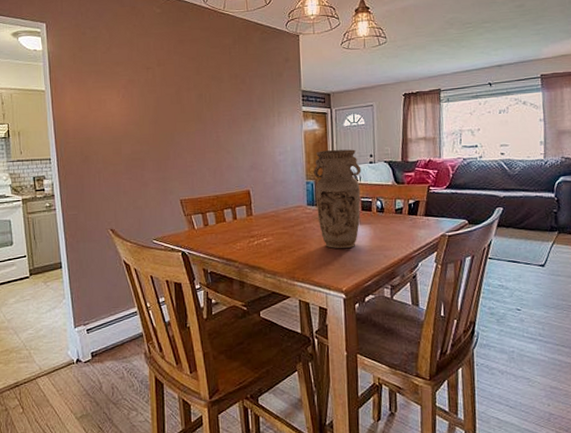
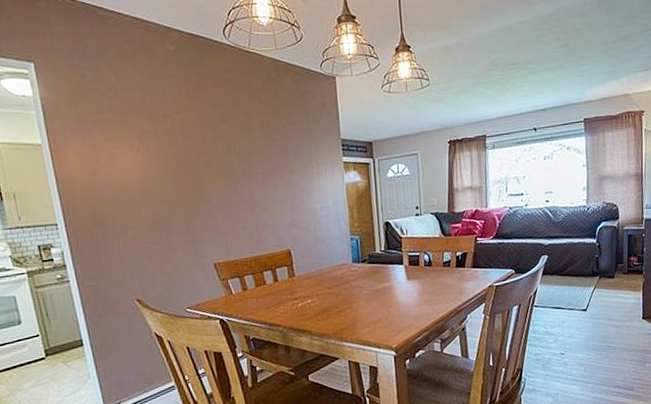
vase: present [314,149,361,249] -> none [358,201,408,306]

